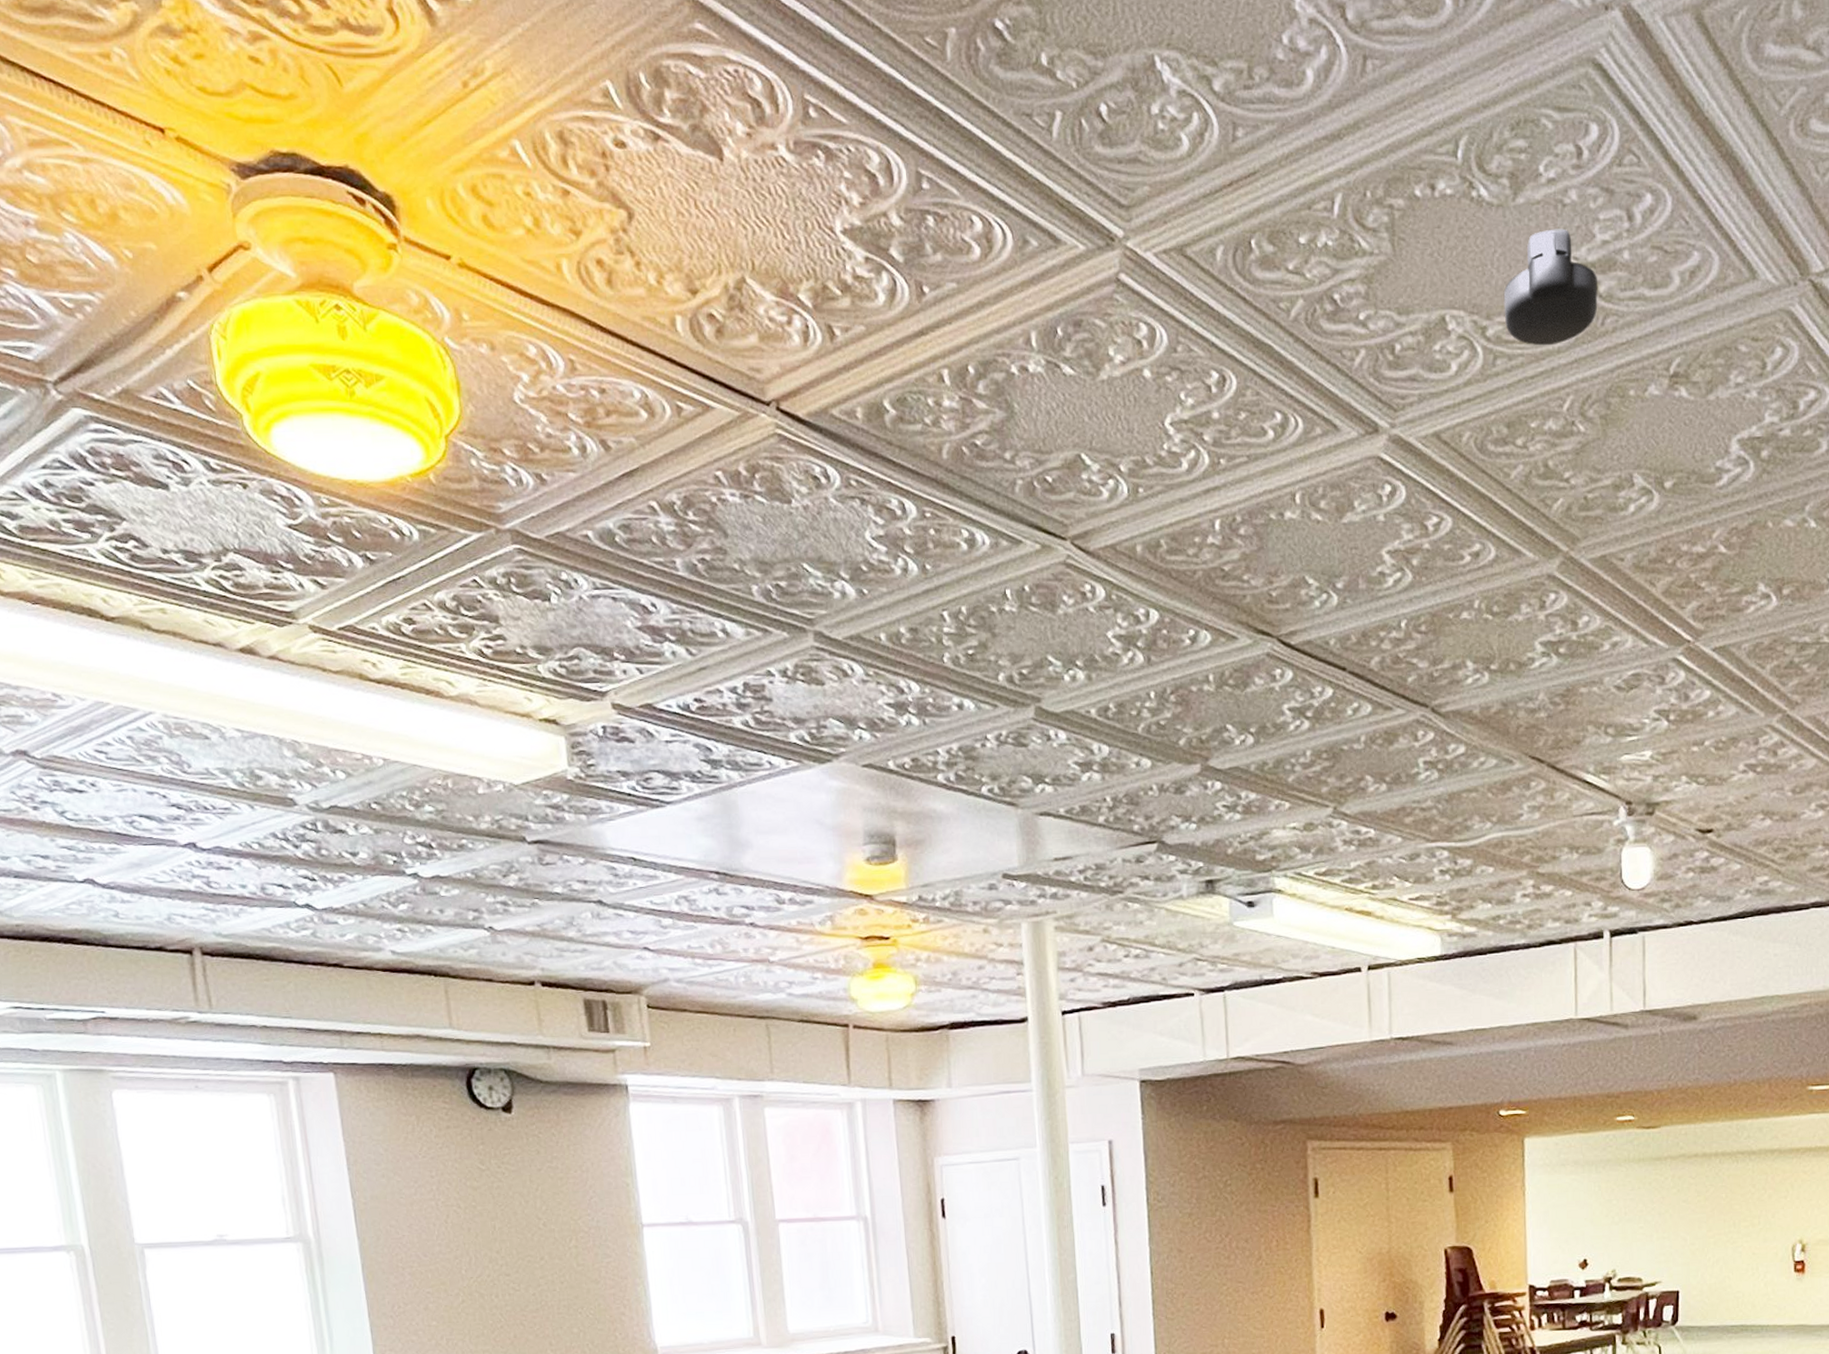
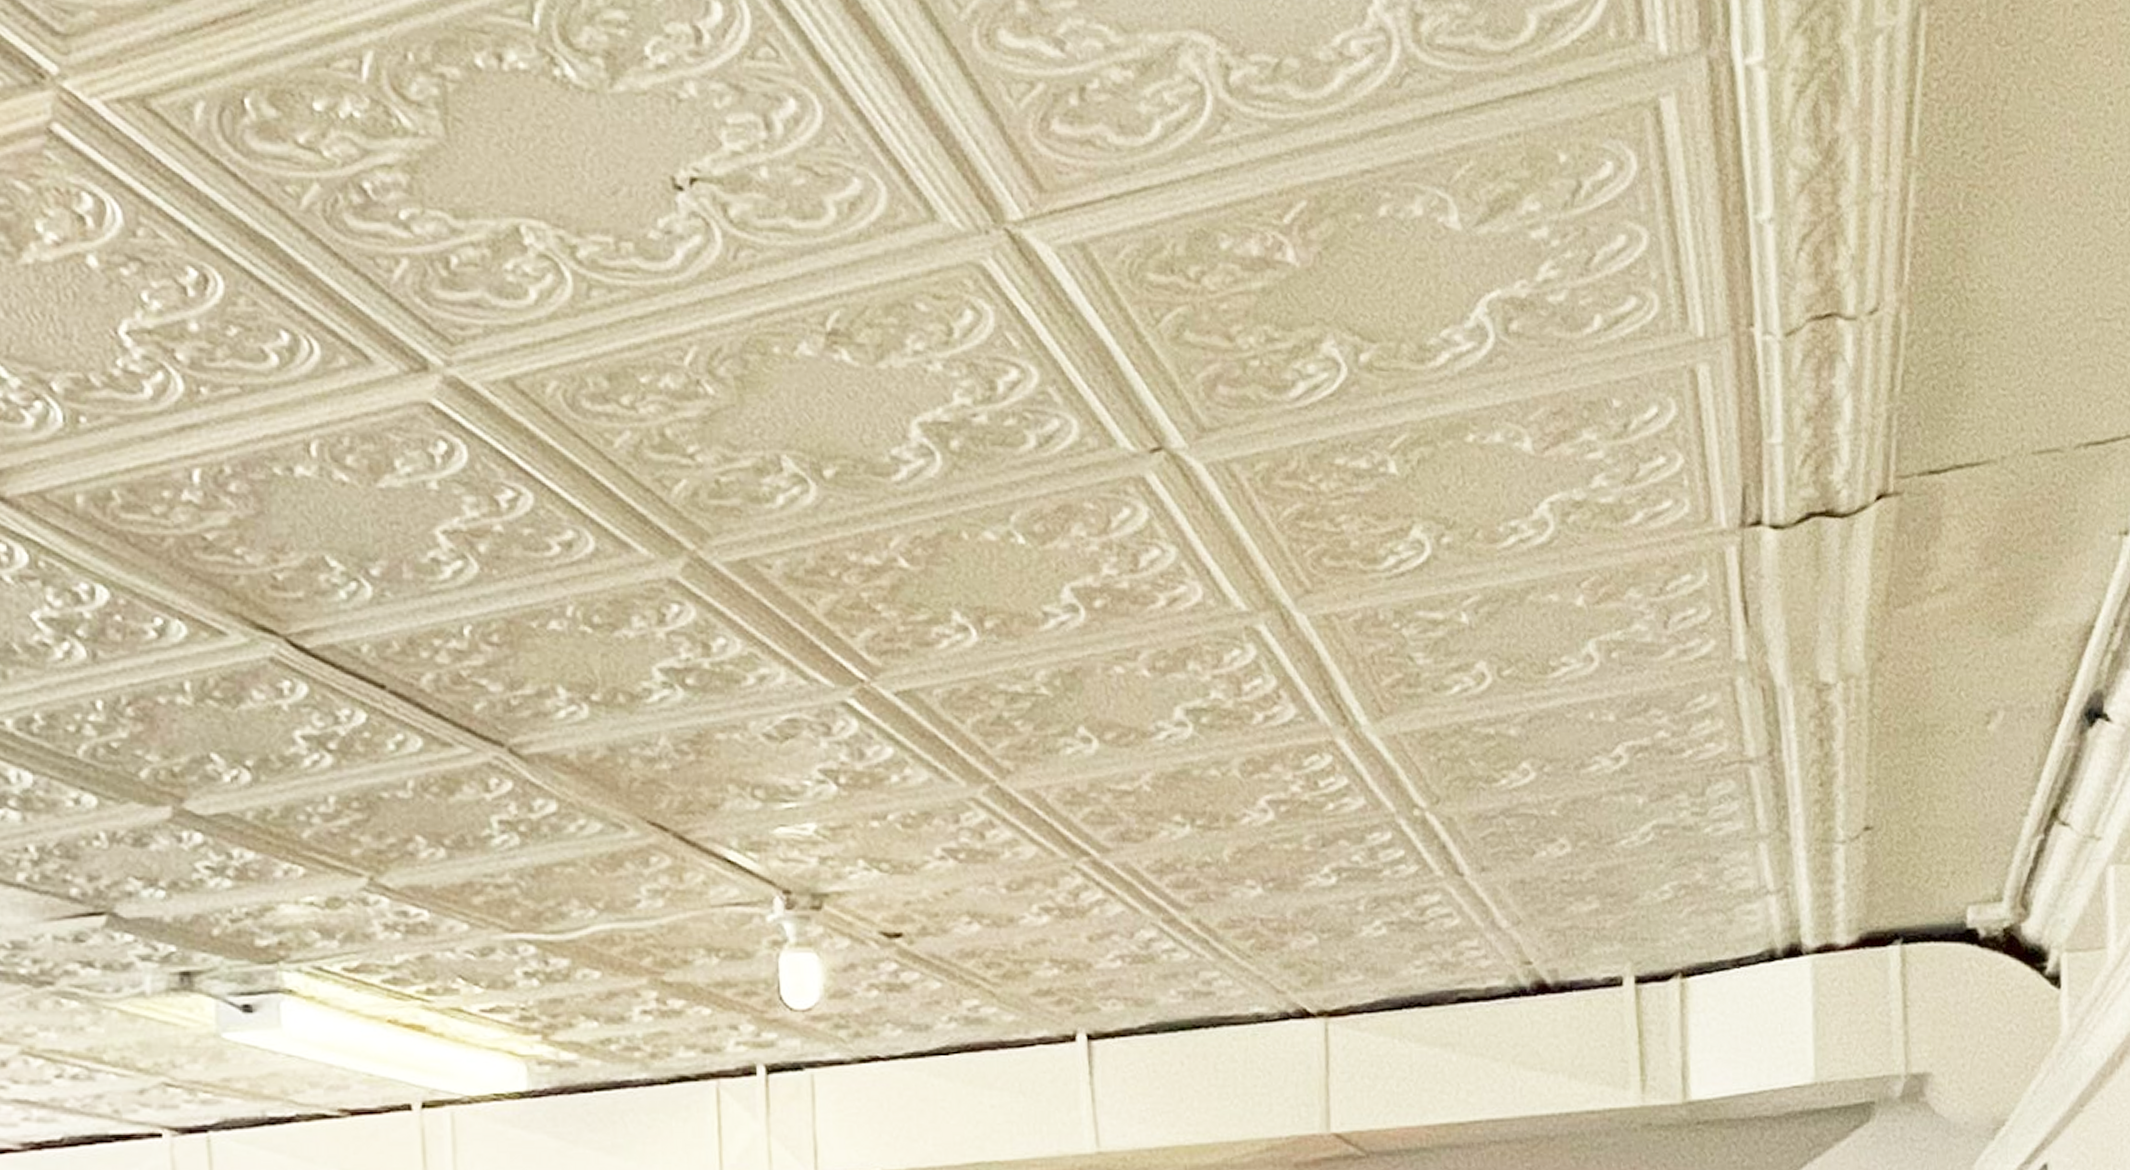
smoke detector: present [1503,228,1598,346] -> none [599,129,728,279]

